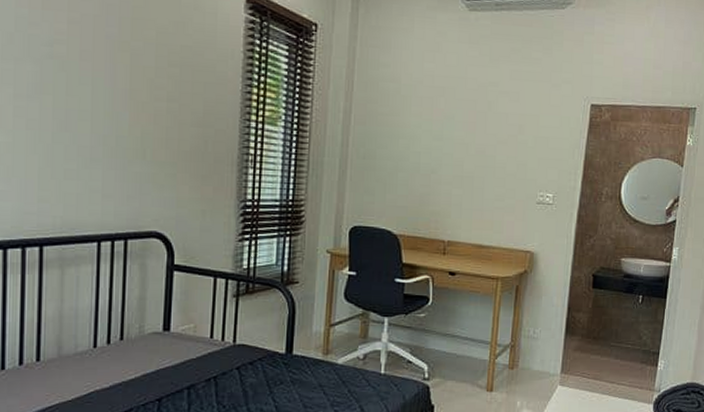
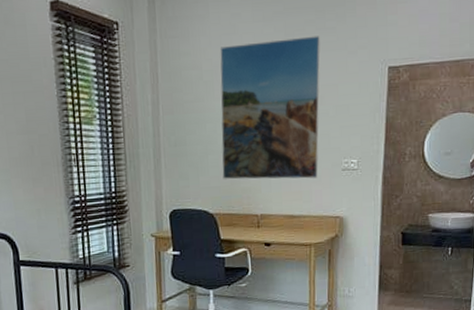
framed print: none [411,63,525,209] -> present [220,36,321,180]

